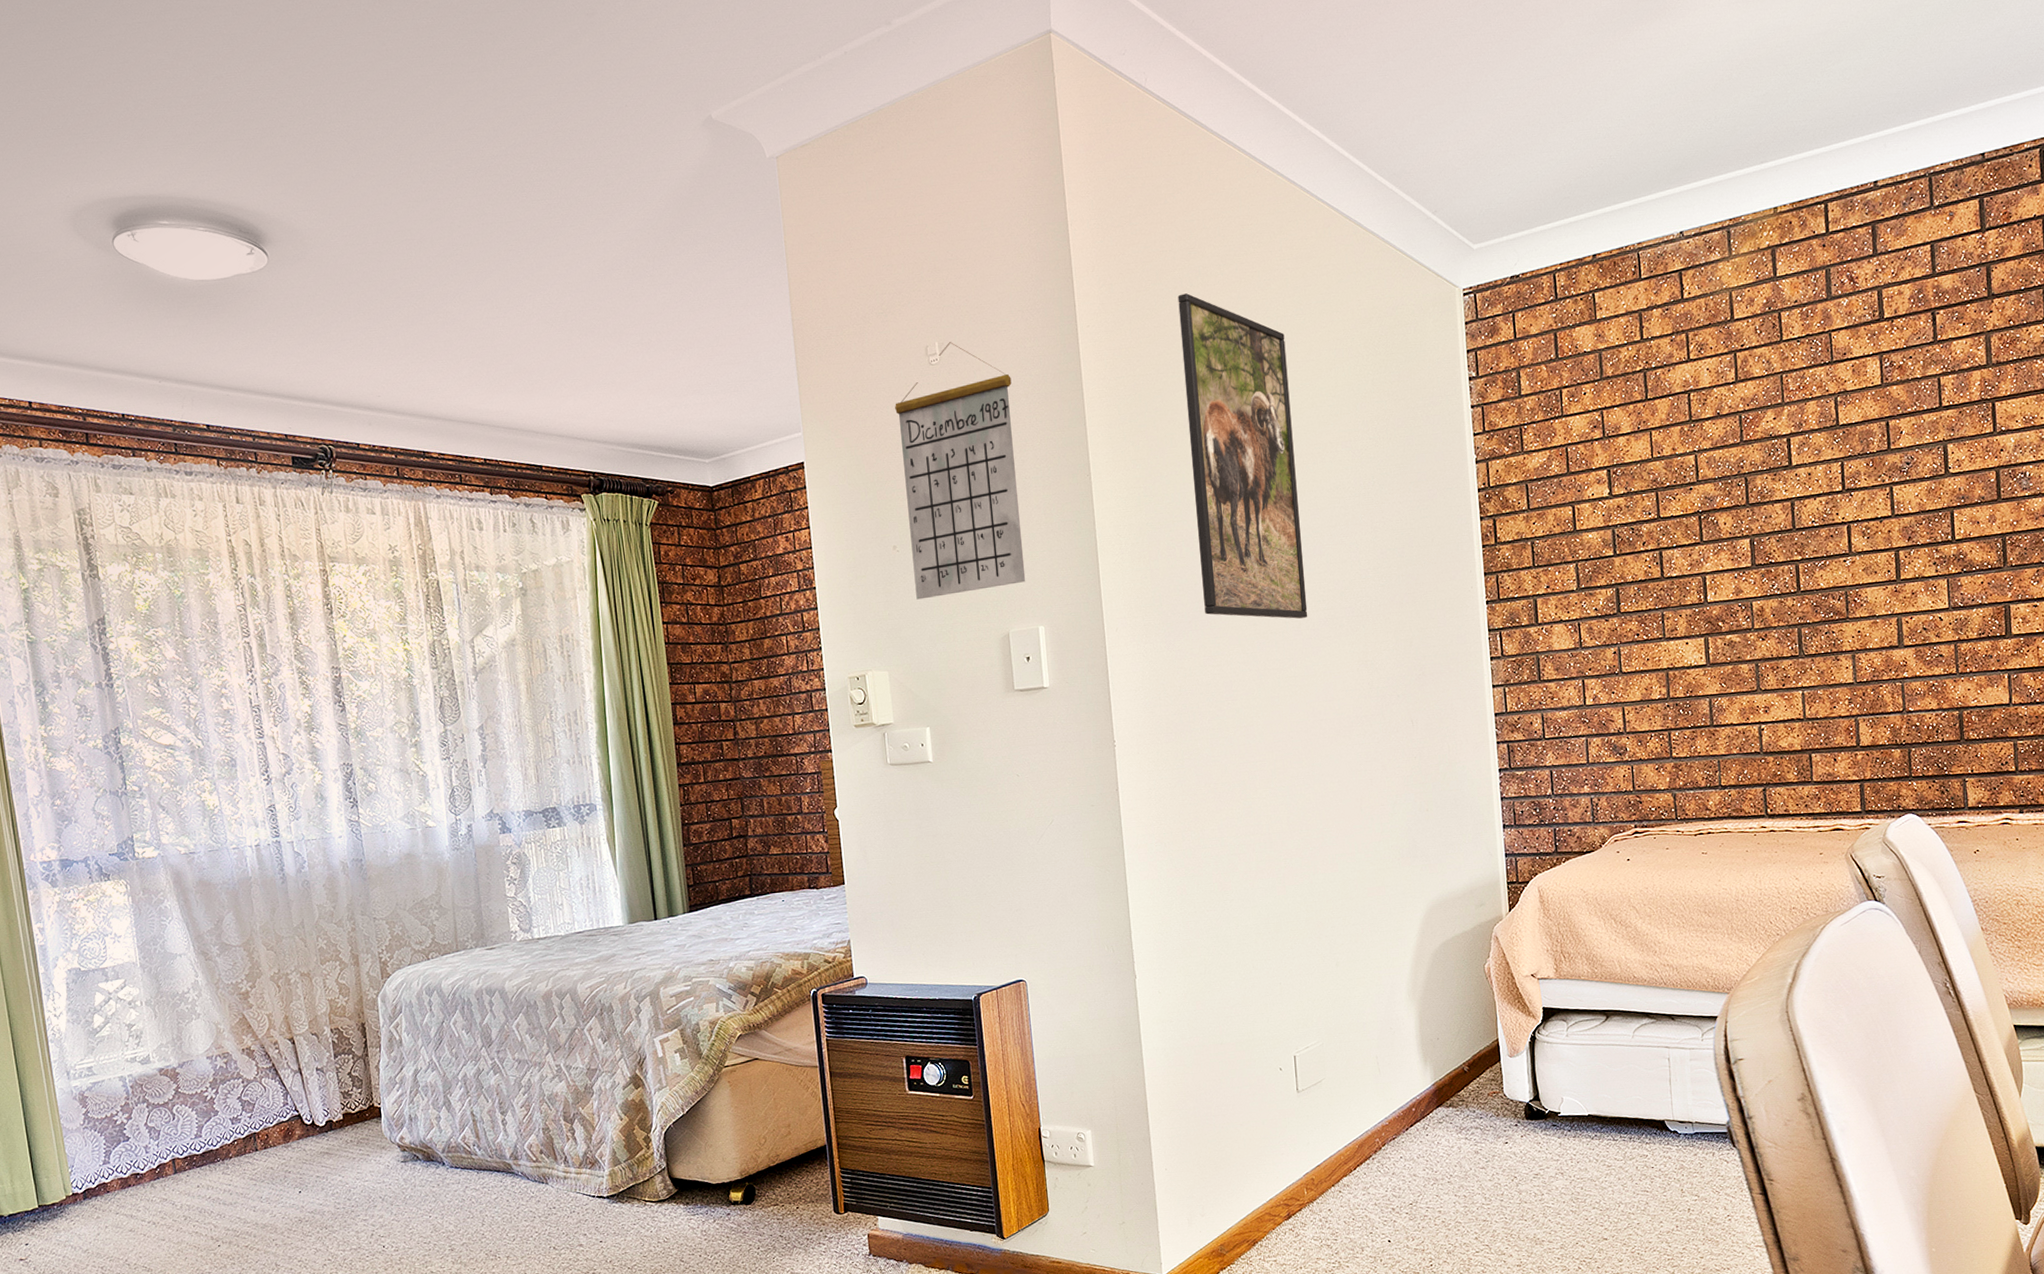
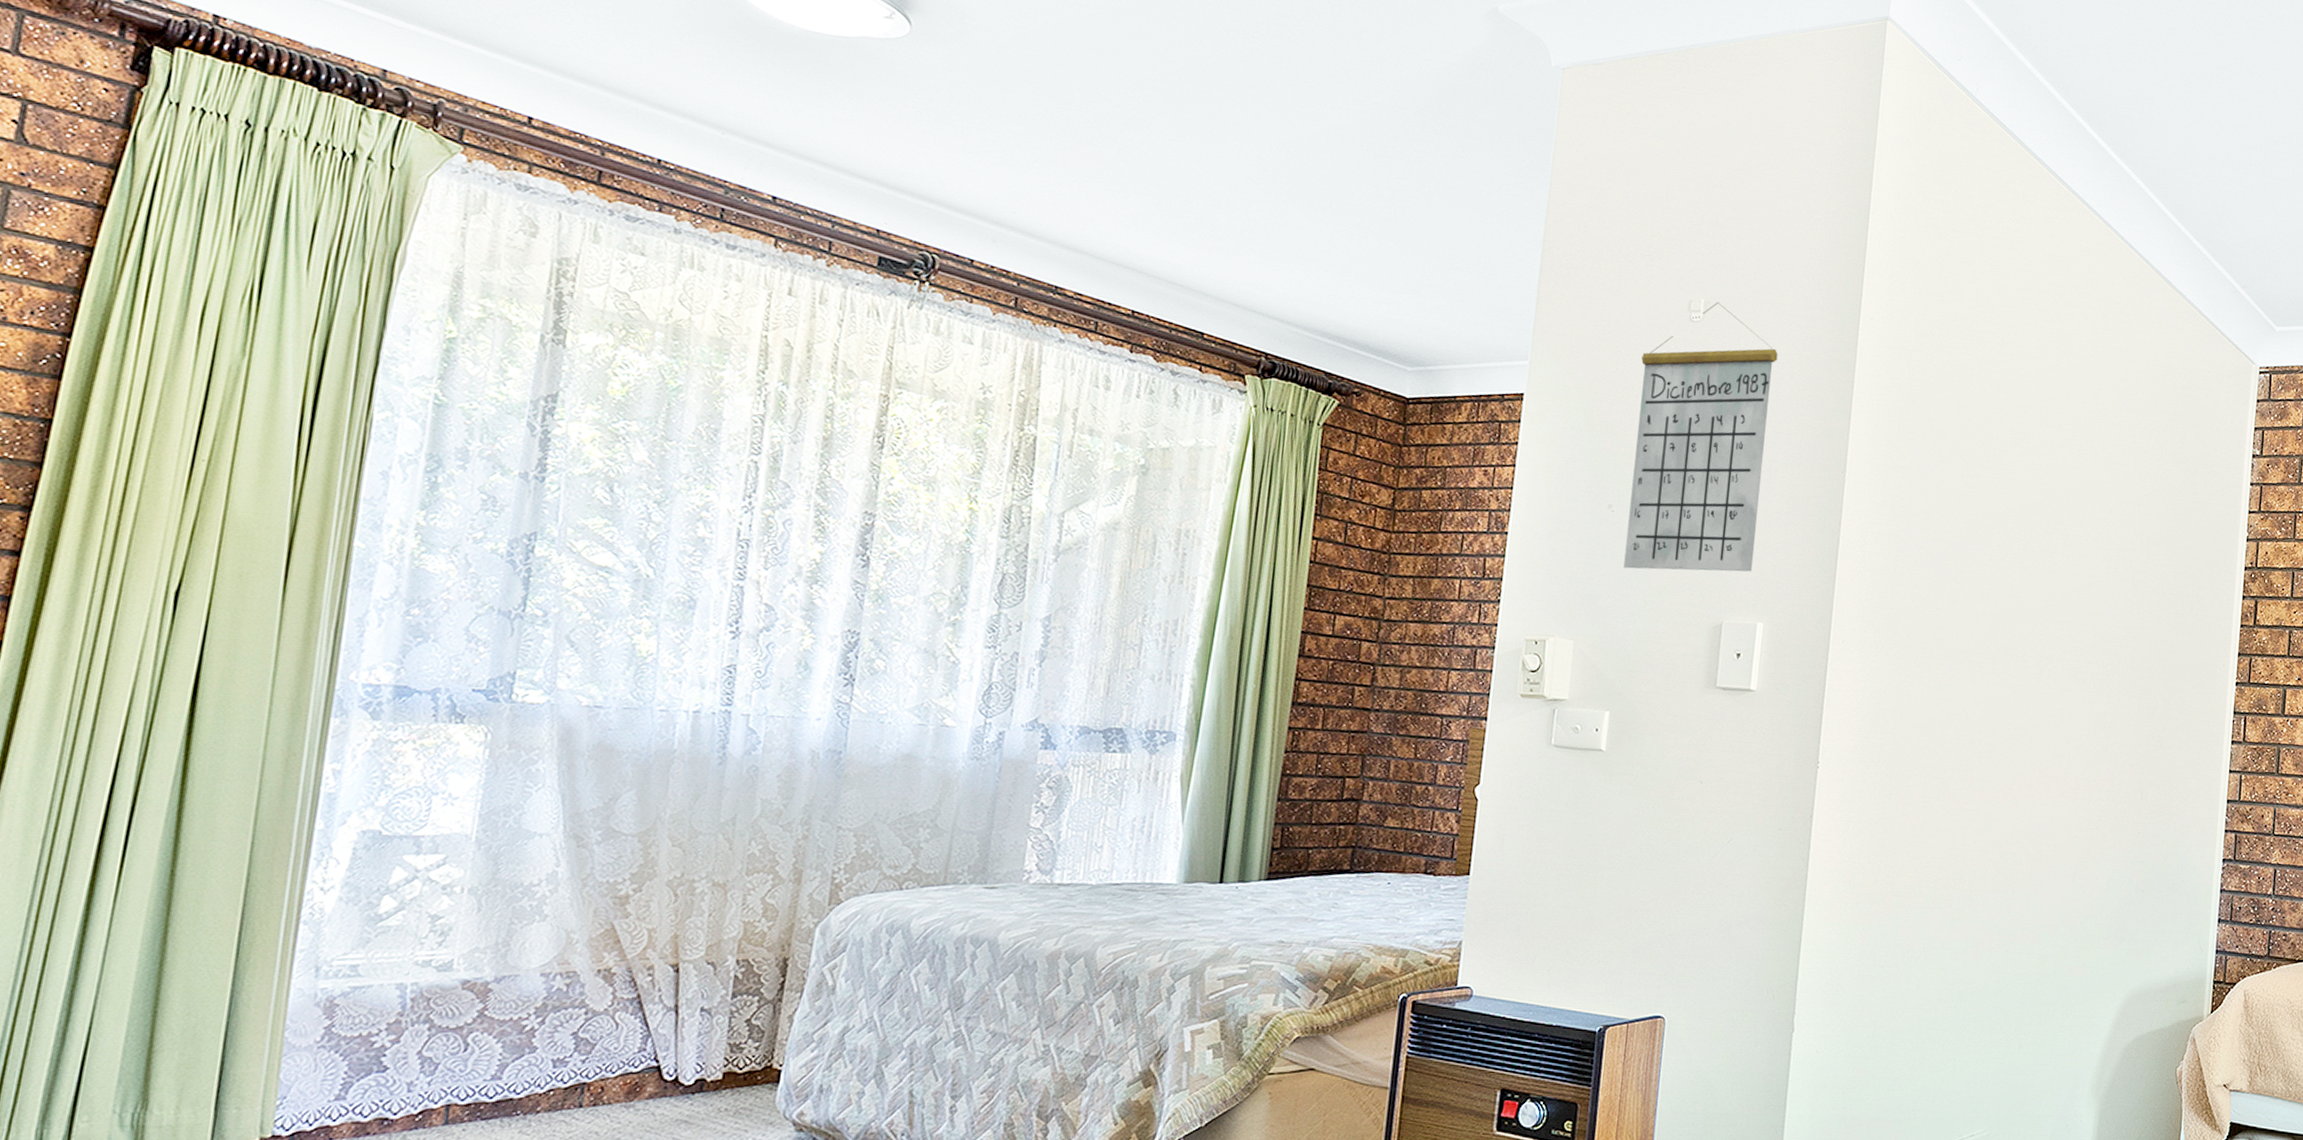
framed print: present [1177,293,1308,619] -> none [1943,308,2075,666]

